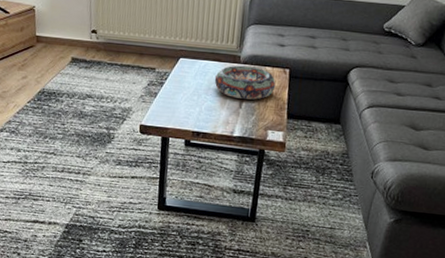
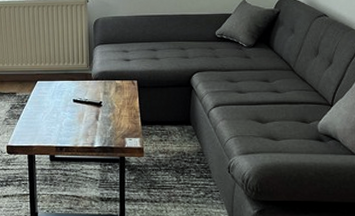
decorative bowl: present [214,65,276,100] -> none [70,82,127,113]

